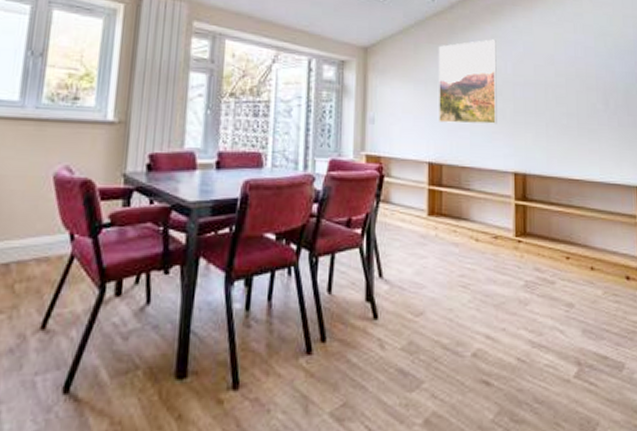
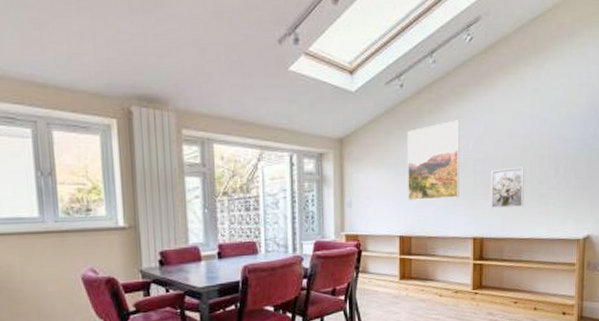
wall art: none [532,96,571,143] -> present [490,167,524,209]

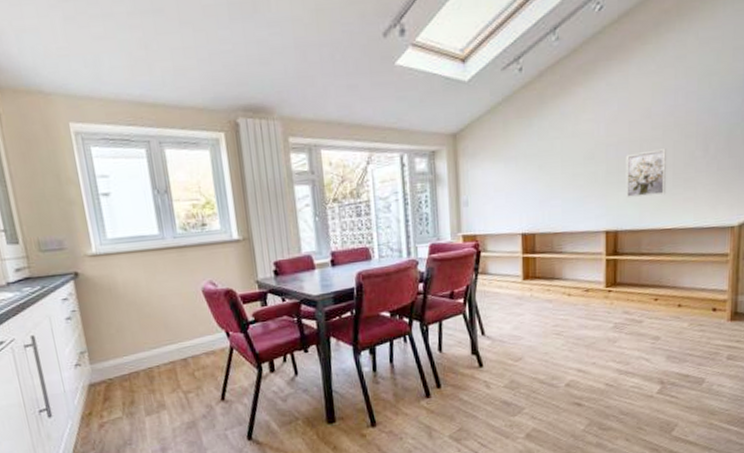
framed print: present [408,120,460,201] -> none [528,102,589,195]

